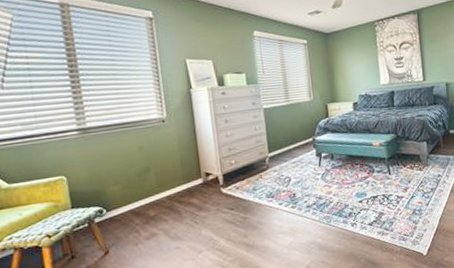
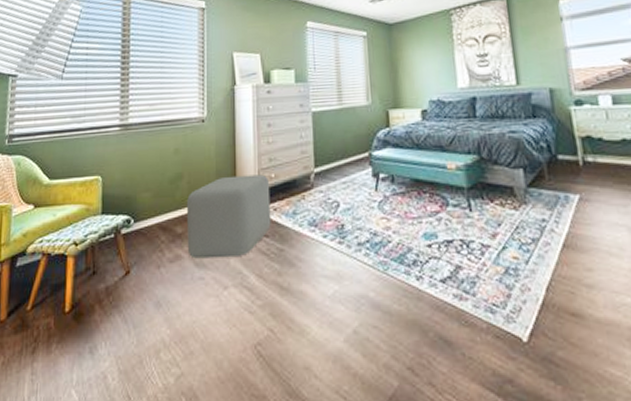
pouf: none [156,162,235,234] -> present [187,174,271,259]

